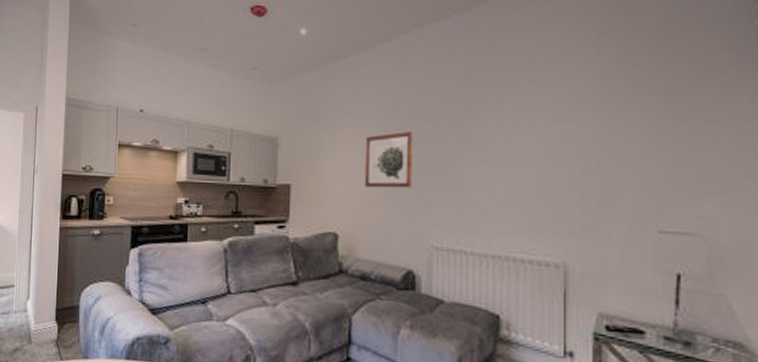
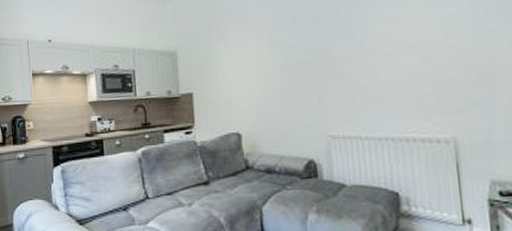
wall art: present [364,132,414,188] -> none [256,32,305,88]

